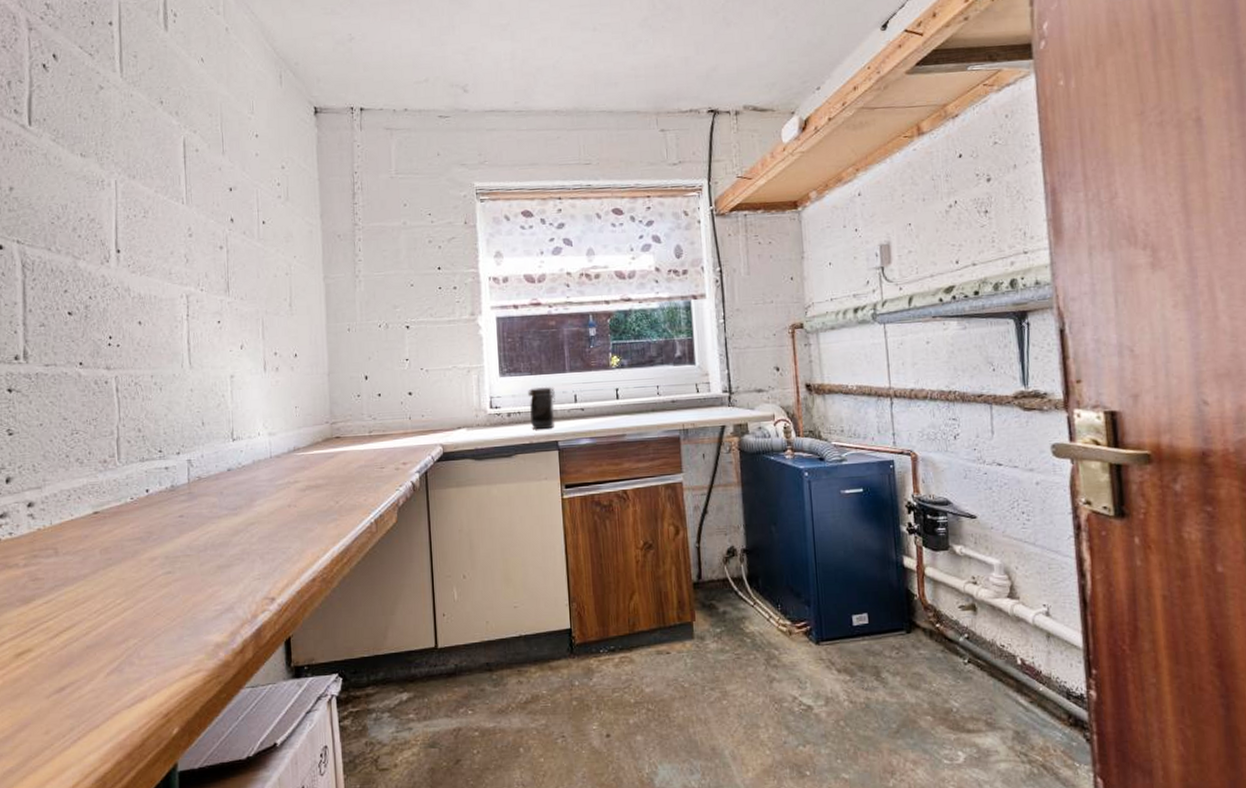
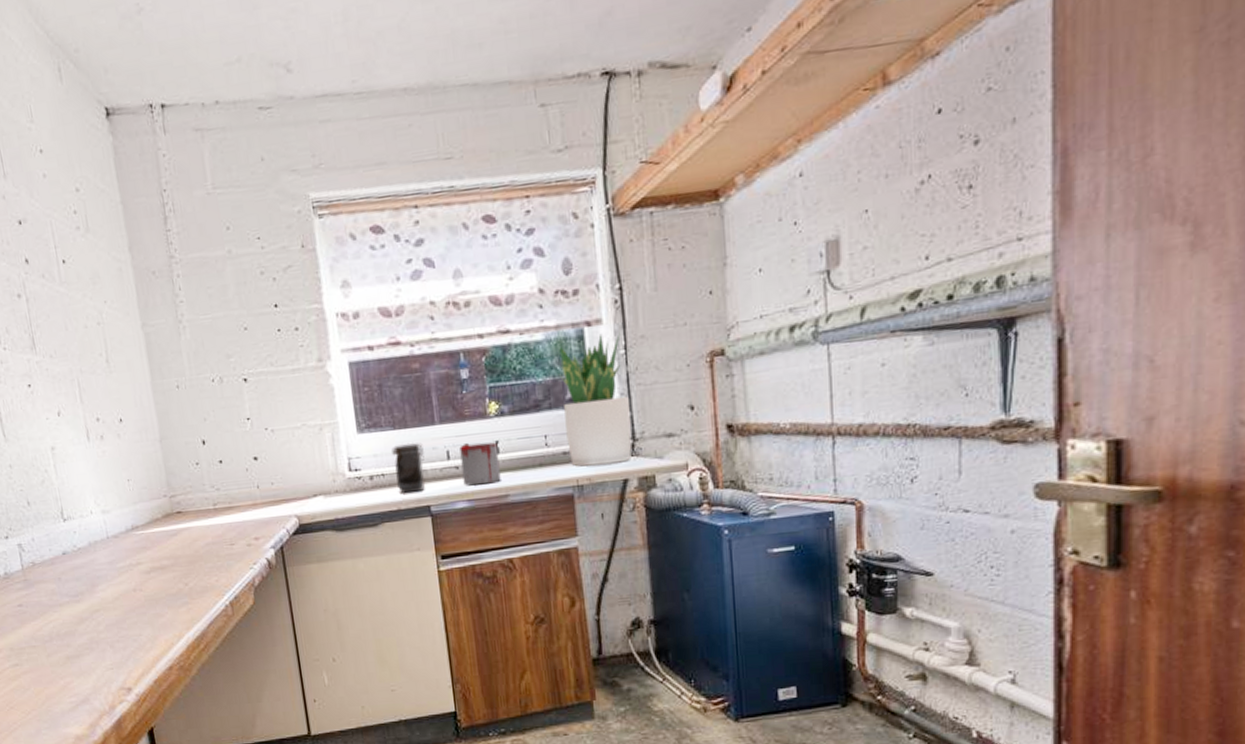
paint can: none [585,388,619,426] -> present [459,442,501,486]
planter: none [669,305,729,414] -> present [558,332,632,467]

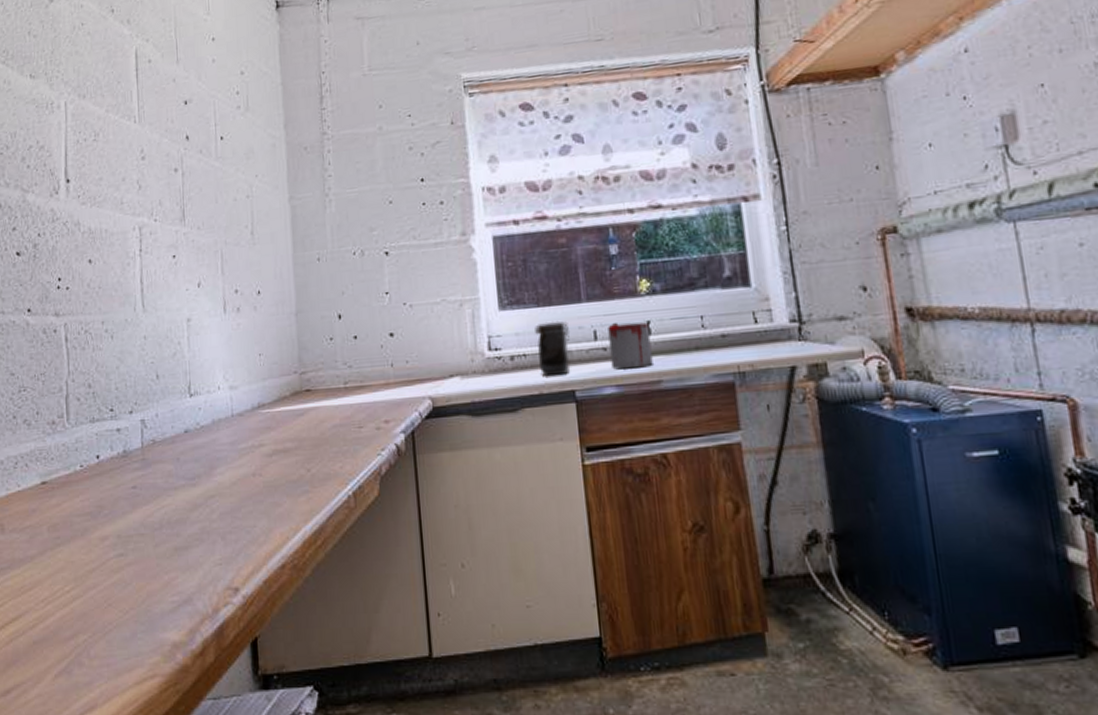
planter: present [558,332,632,467] -> none [714,208,799,351]

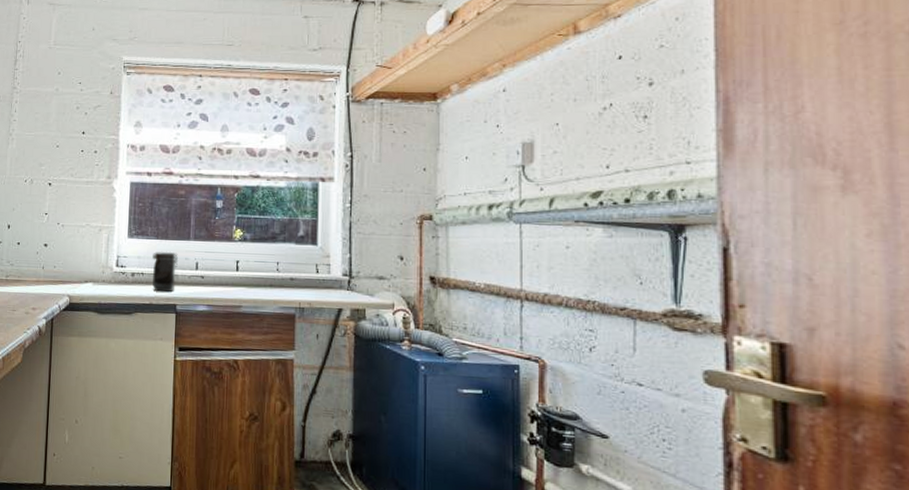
paint can: present [608,322,653,370] -> none [206,258,238,295]

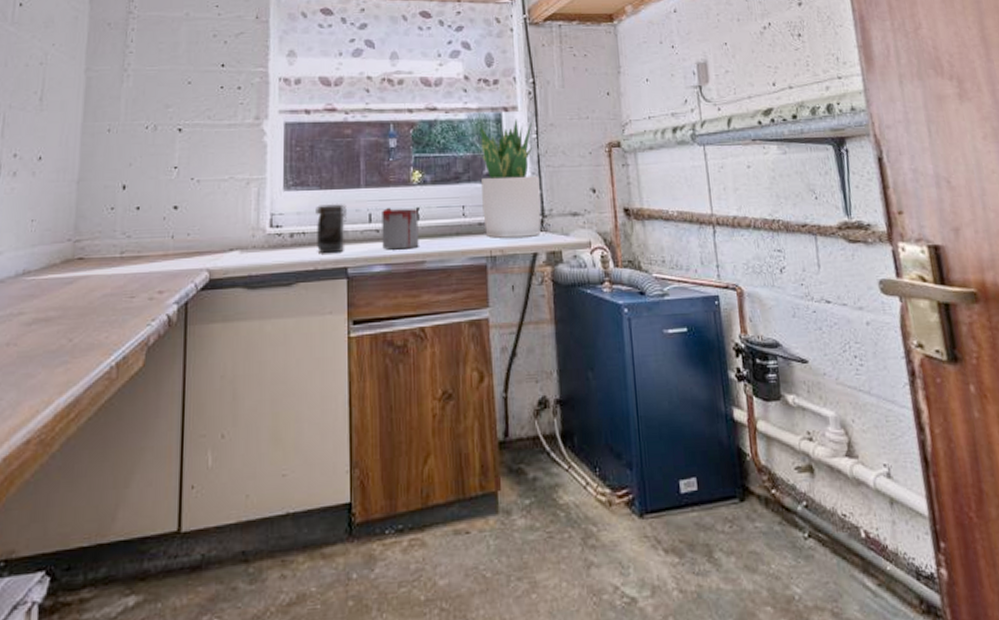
paint can: none [206,258,238,295] -> present [382,207,419,250]
planter: none [294,188,349,294] -> present [477,118,541,238]

